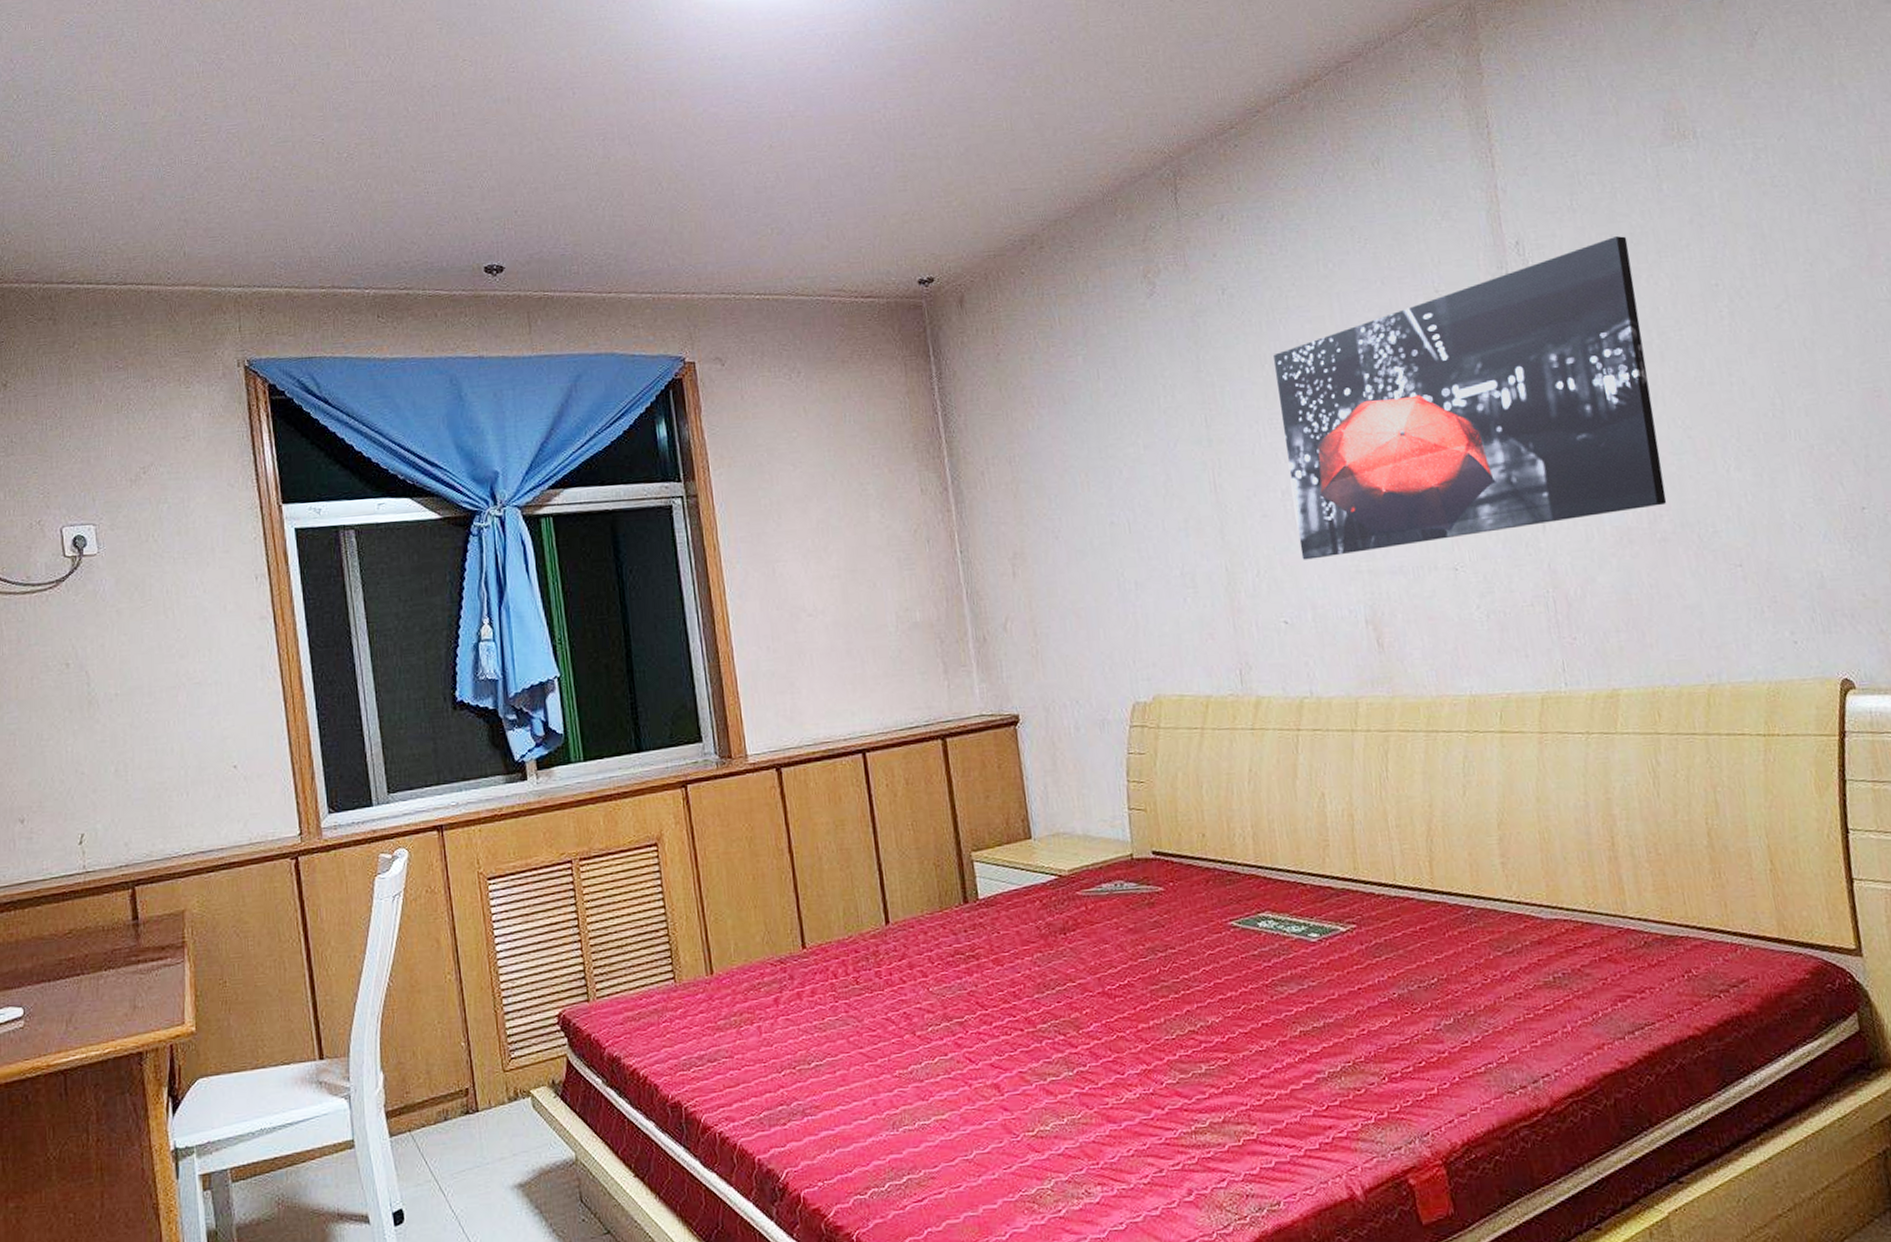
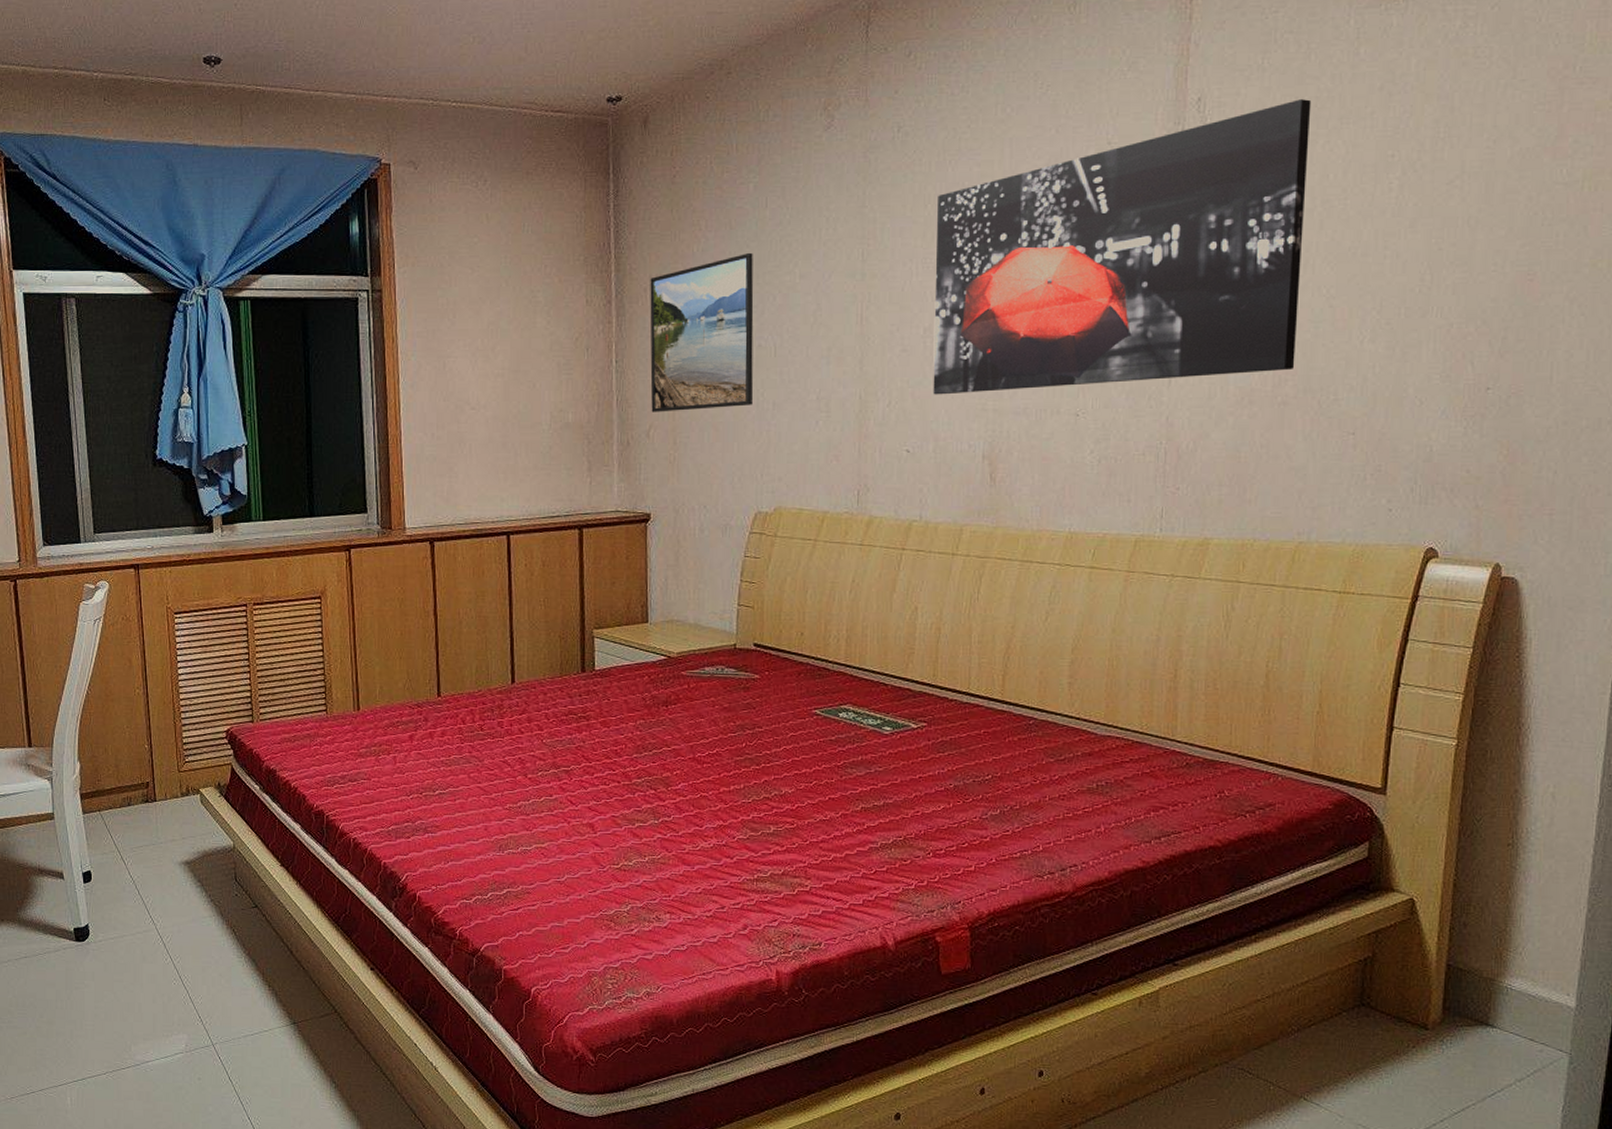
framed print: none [986,426,1113,604] -> present [650,252,754,412]

